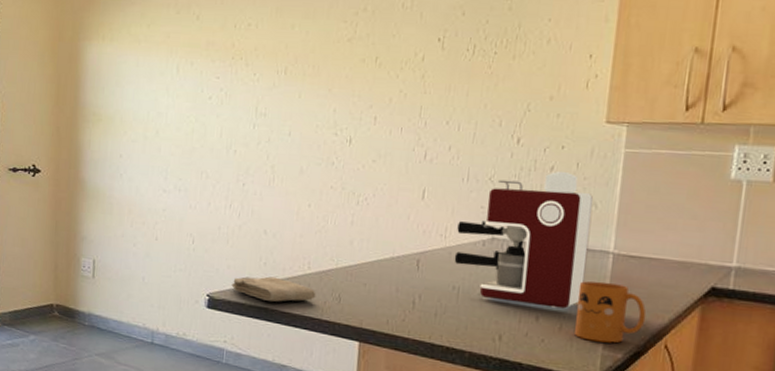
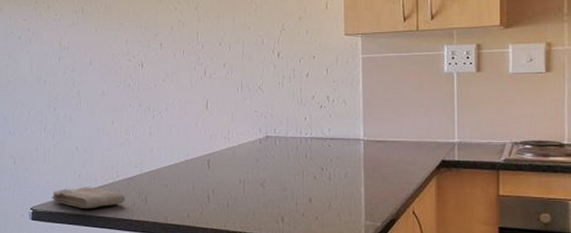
coffee maker: present [454,171,594,309] -> none [238,76,344,189]
mug: present [575,281,647,343] -> none [340,164,395,214]

